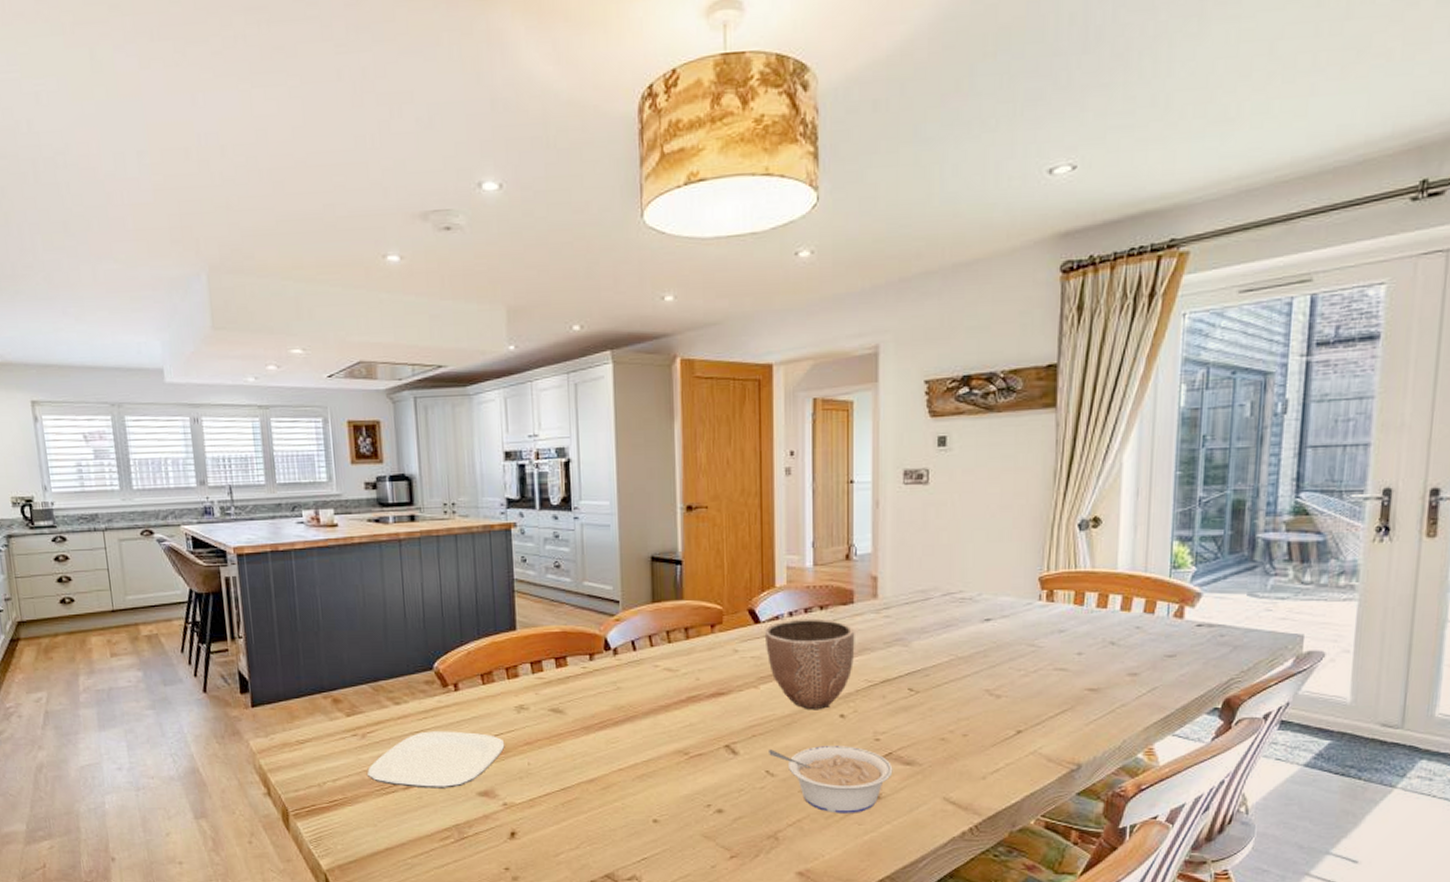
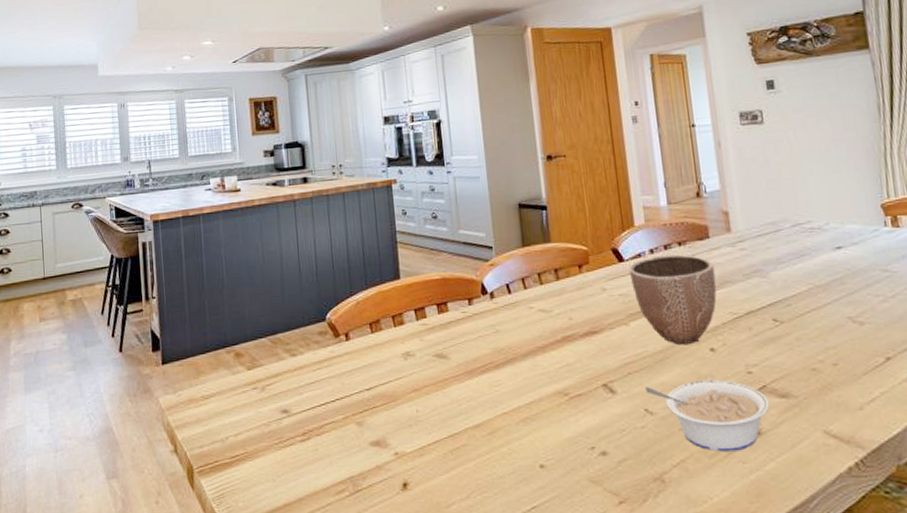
plate: present [367,731,505,789] -> none [267,380,394,440]

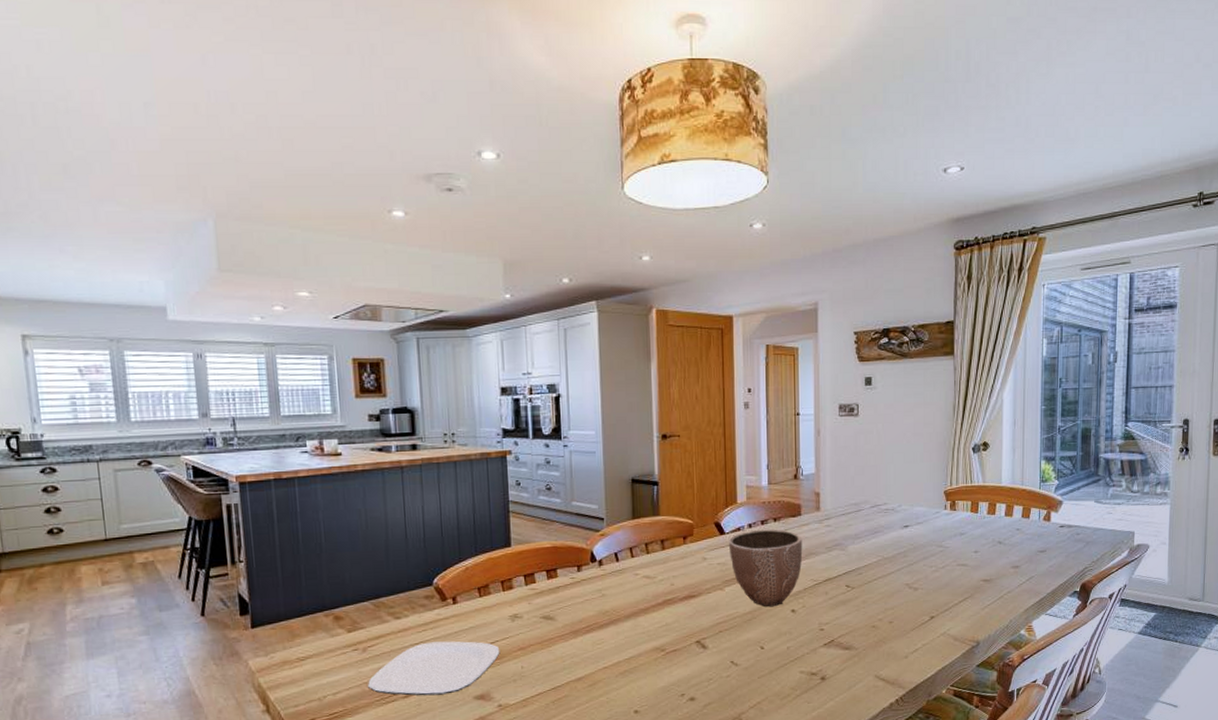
plate: none [267,380,394,440] -> present [368,641,500,696]
legume: present [645,380,770,452] -> none [733,636,835,695]

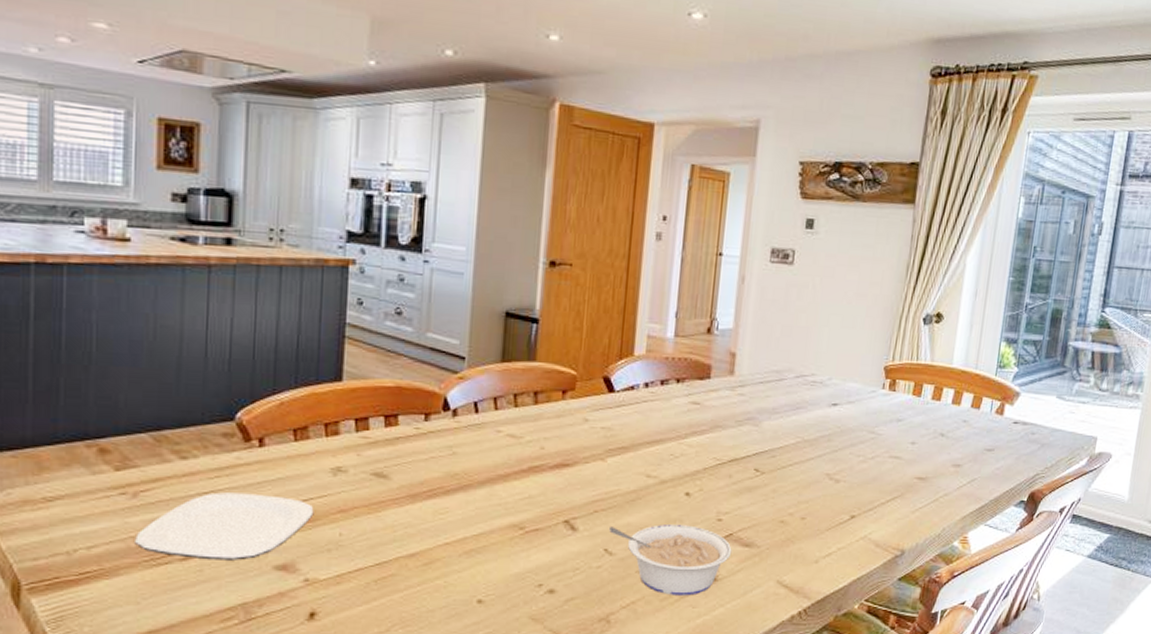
decorative bowl: present [728,529,803,607] -> none [617,390,709,487]
legume: none [733,636,835,695] -> present [609,525,732,596]

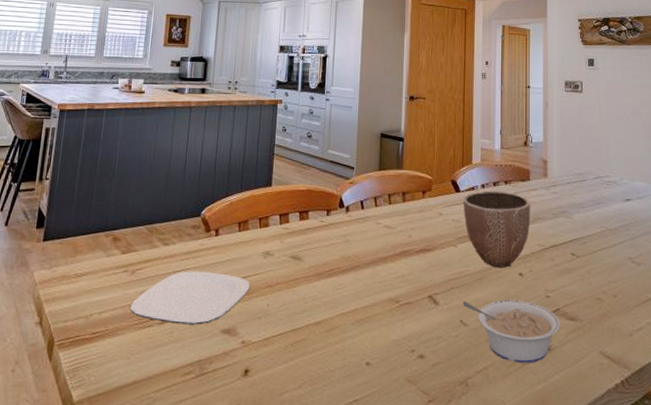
decorative bowl: none [617,390,709,487] -> present [463,190,531,269]

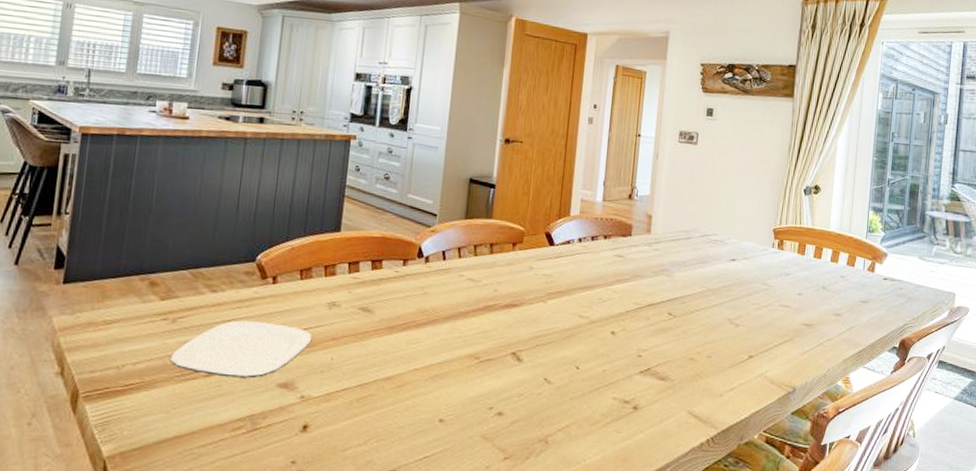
decorative bowl: present [463,190,531,269] -> none [556,245,630,327]
legume: present [463,300,560,363] -> none [548,358,650,422]

